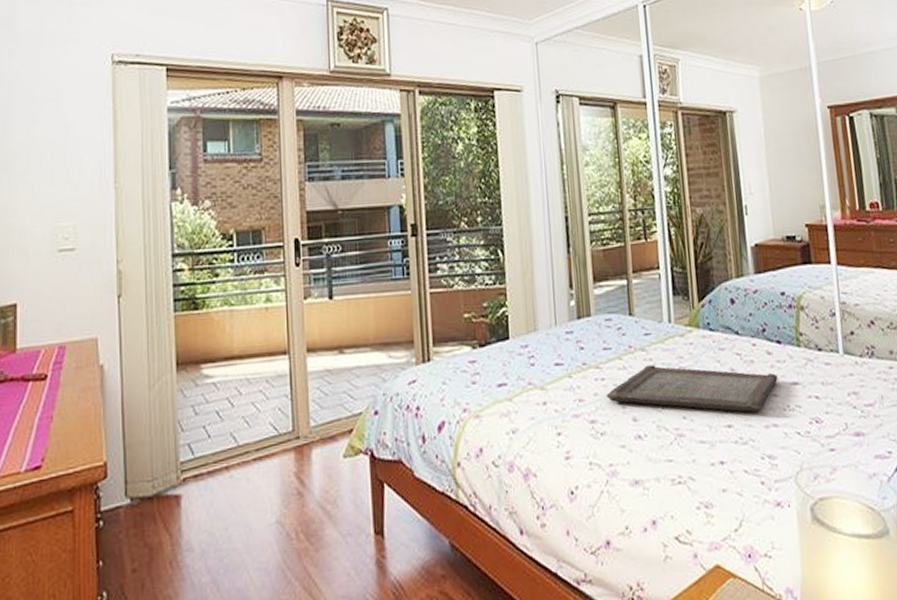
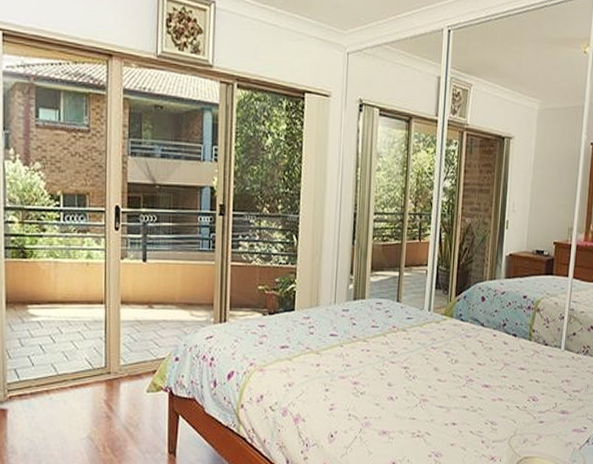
serving tray: present [606,365,778,412] -> none [369,343,509,387]

